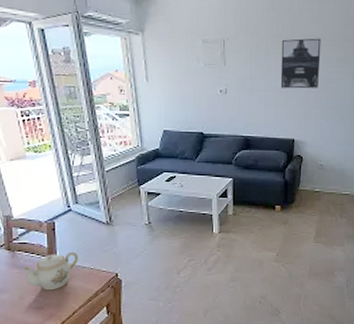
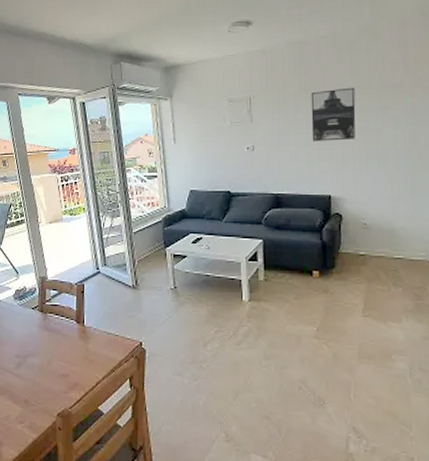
teapot: present [23,251,78,291] -> none [53,316,104,357]

